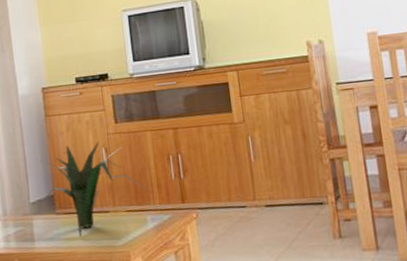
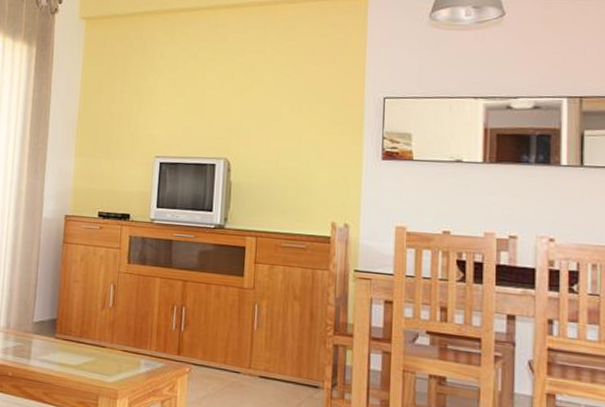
plant: present [36,142,147,237] -> none [39,275,146,365]

